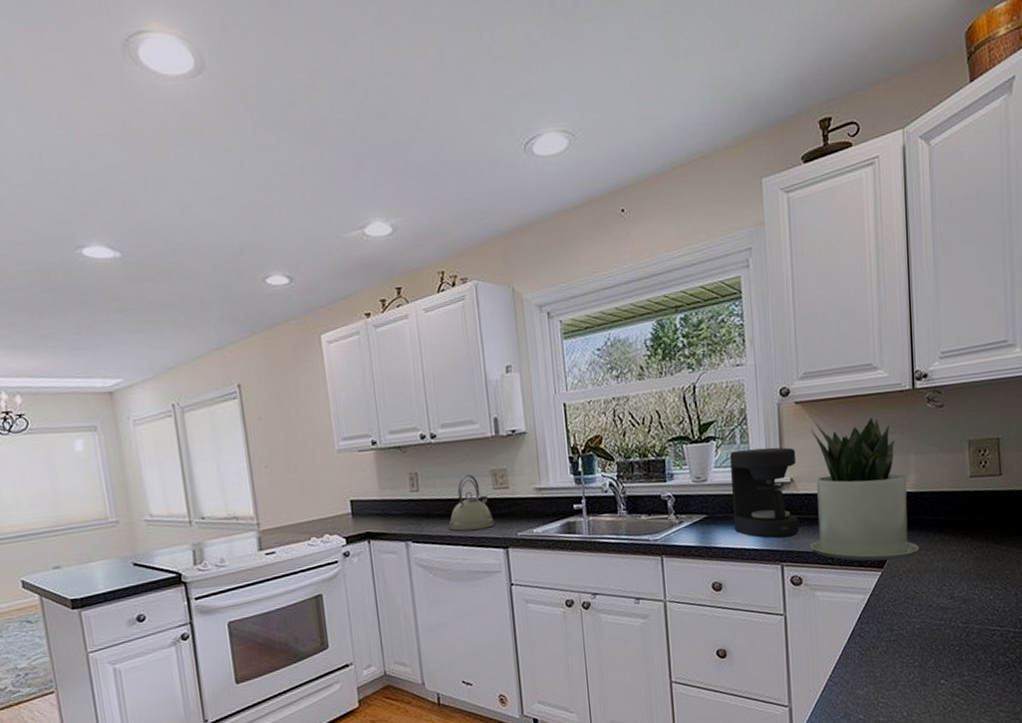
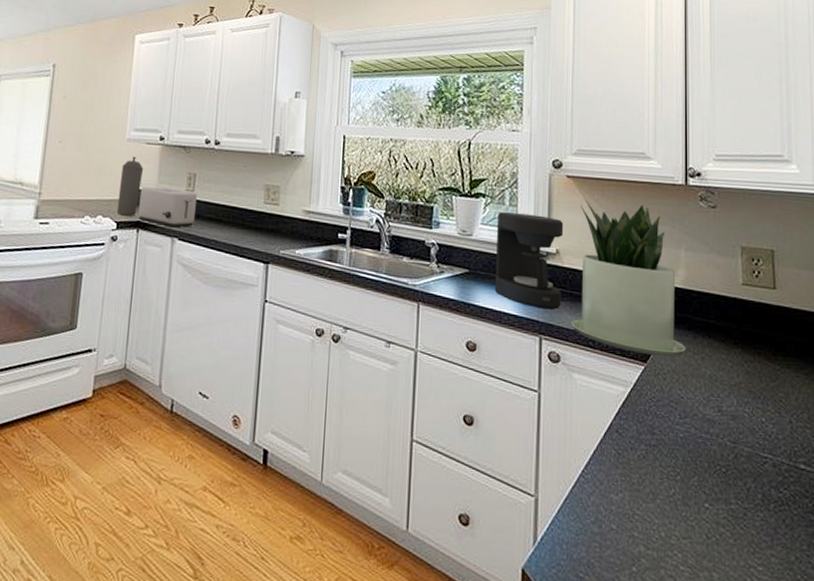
canister: none [338,467,364,530] -> present [116,156,144,216]
toaster: none [363,491,425,532] -> present [138,186,197,228]
kettle: present [448,474,496,531] -> none [215,184,261,240]

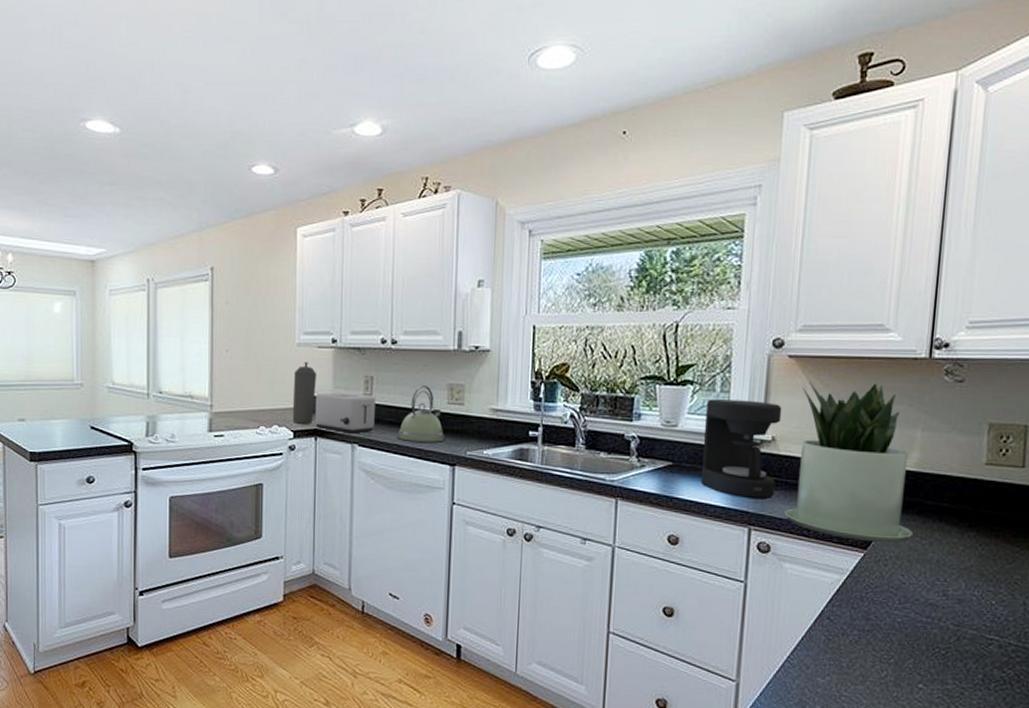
kettle: none [215,184,261,240] -> present [397,384,445,443]

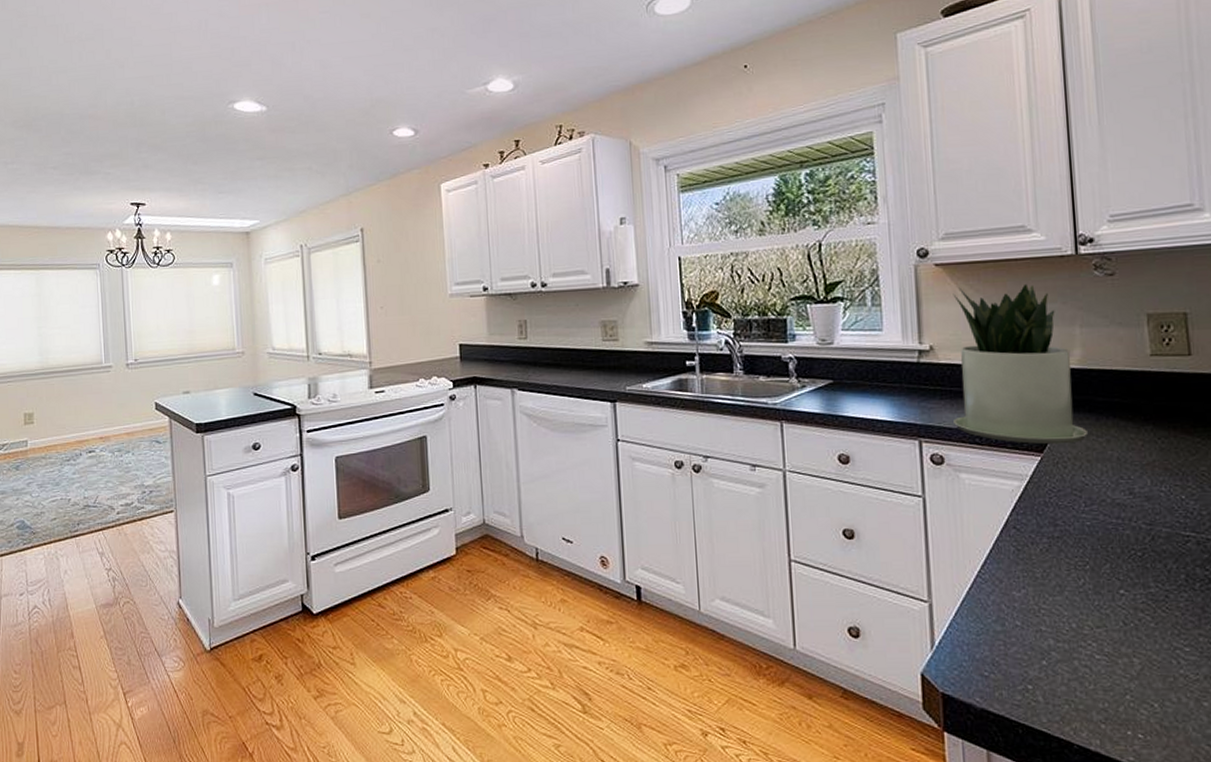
canister: present [292,362,317,424] -> none [449,311,472,373]
toaster: present [315,392,375,434] -> none [471,338,532,379]
kettle: present [397,384,445,443] -> none [555,324,604,382]
coffee maker: present [700,399,782,500] -> none [859,311,940,411]

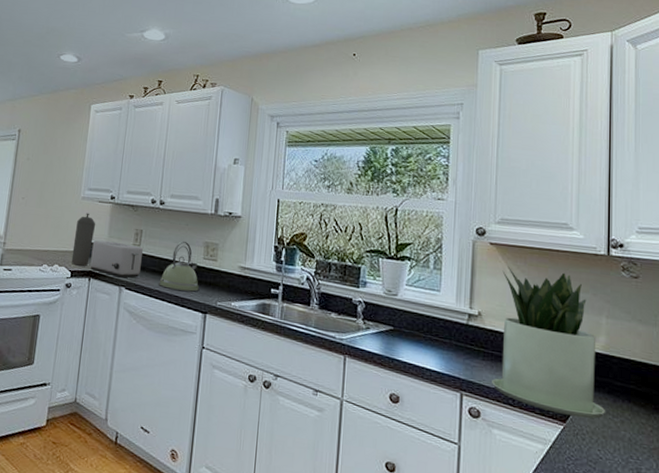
canister: none [449,311,472,373] -> present [71,213,96,266]
toaster: none [471,338,532,379] -> present [90,240,143,278]
kettle: none [555,324,604,382] -> present [159,240,200,292]

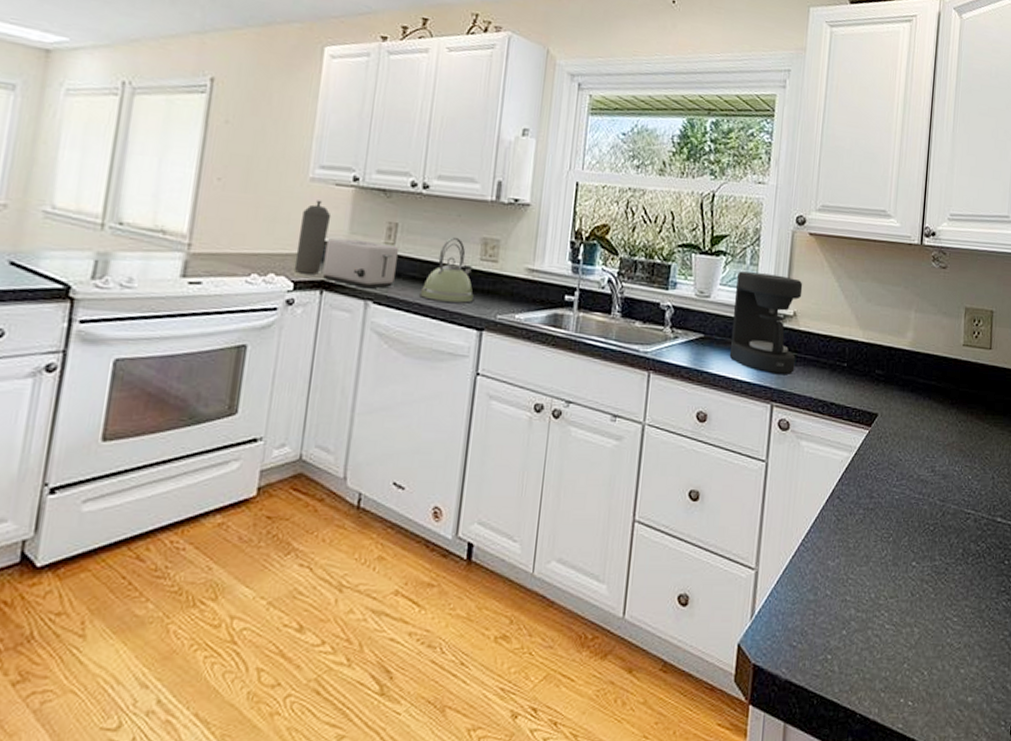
coffee maker: none [418,274,486,368] -> present [729,271,803,375]
planter: present [492,266,606,419] -> none [803,259,909,420]

